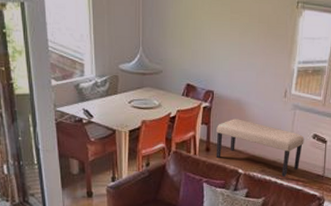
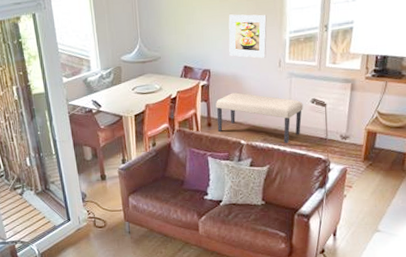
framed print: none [235,35,277,86] -> present [228,14,267,58]

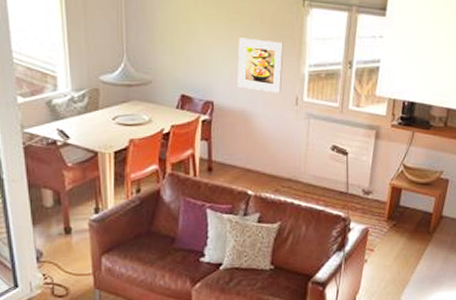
bench: present [216,92,303,144] -> none [219,132,322,197]

